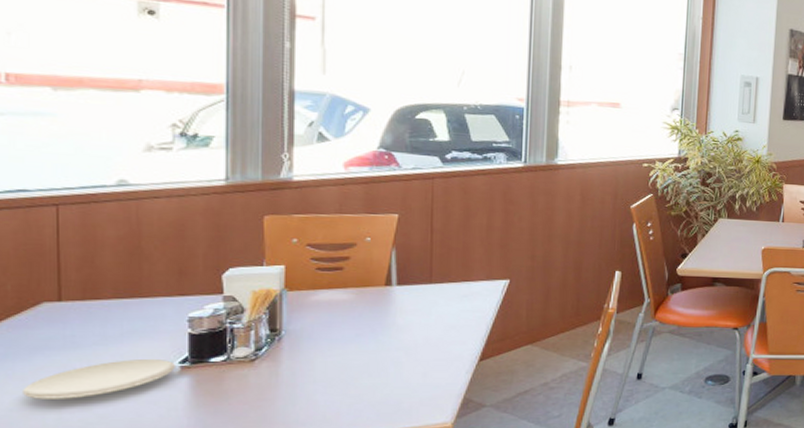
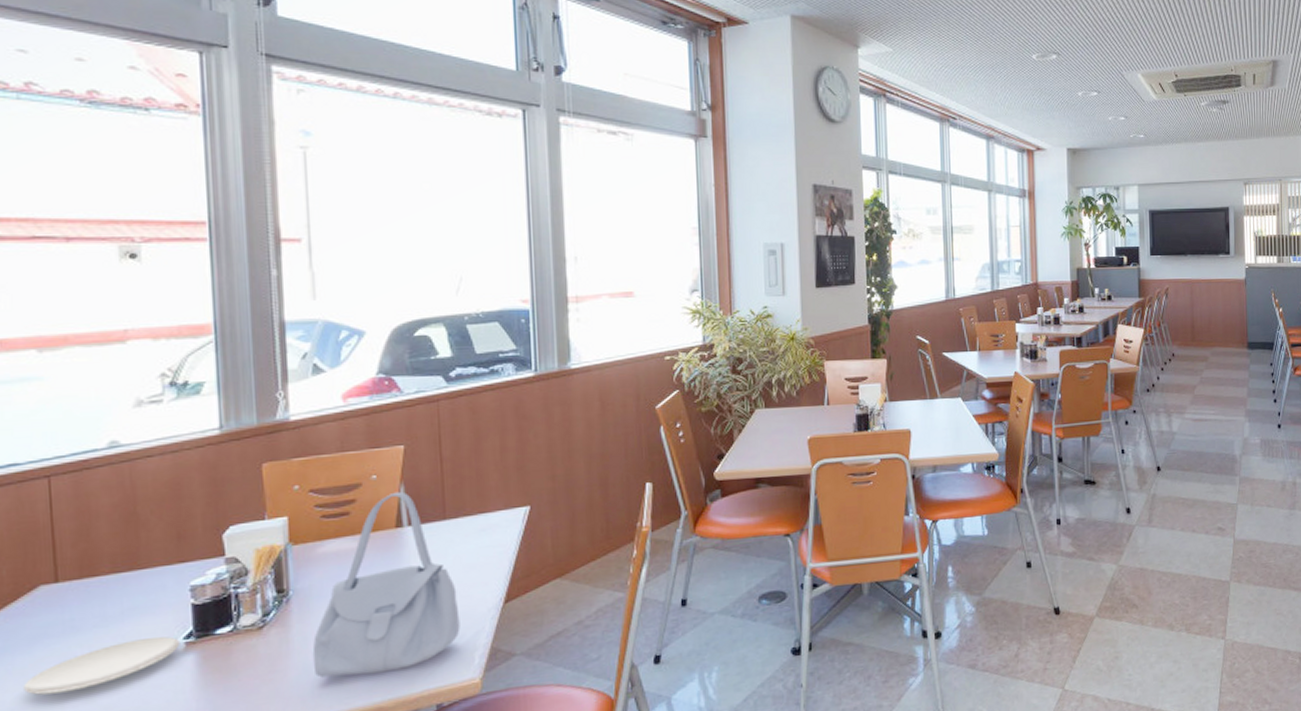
handbag: none [299,254,438,410] -> present [312,491,461,678]

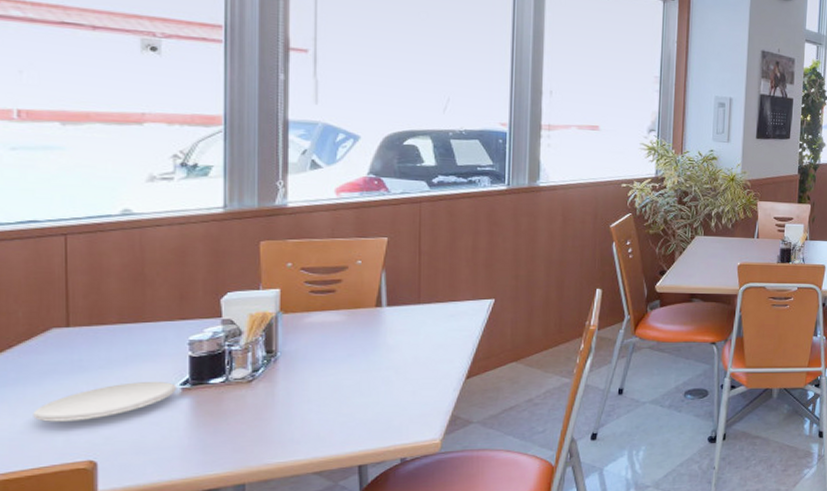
handbag: present [312,491,461,678] -> none [294,276,426,428]

